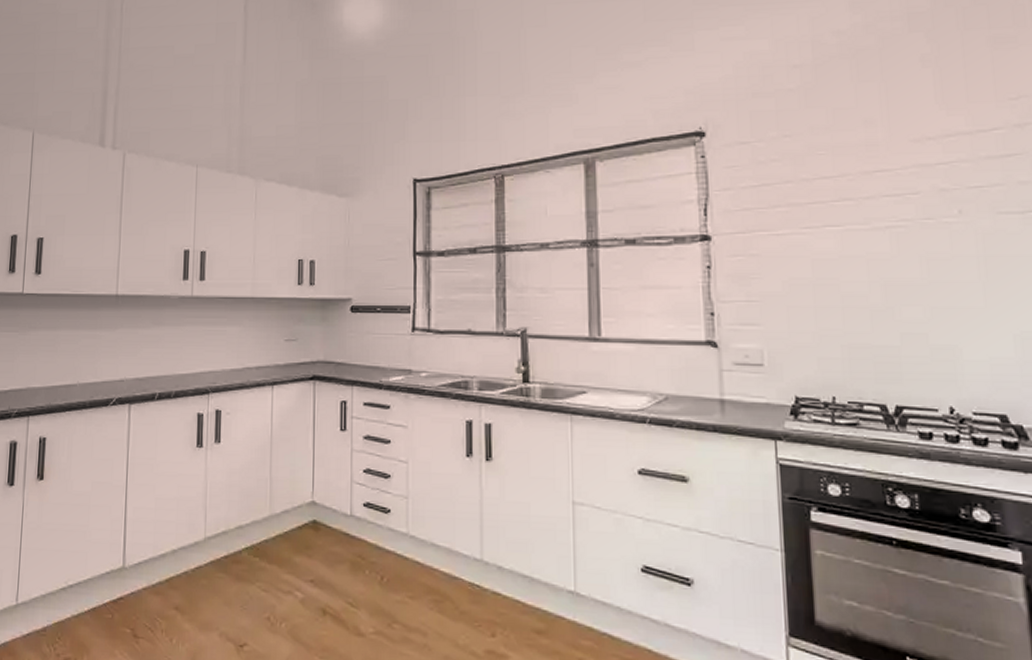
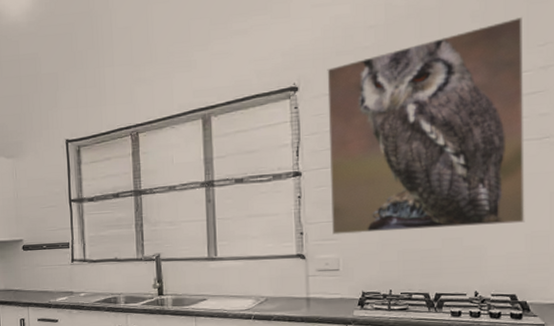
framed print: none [741,65,1011,320] -> present [327,17,525,235]

